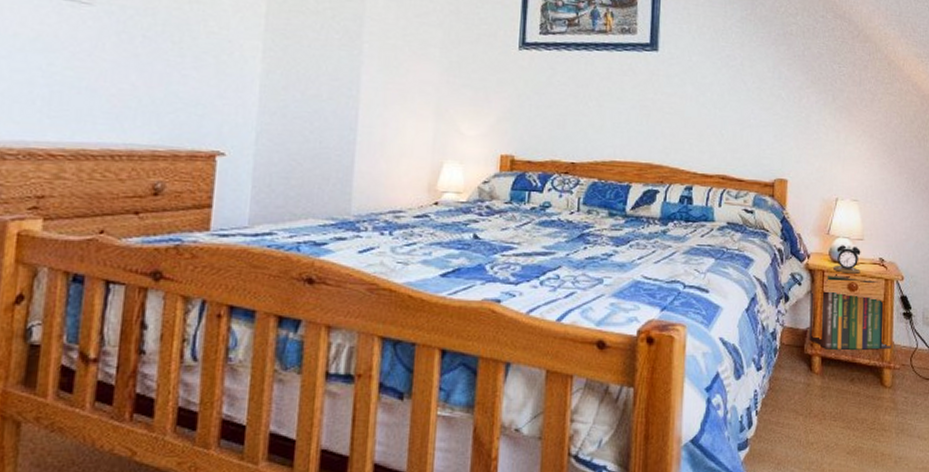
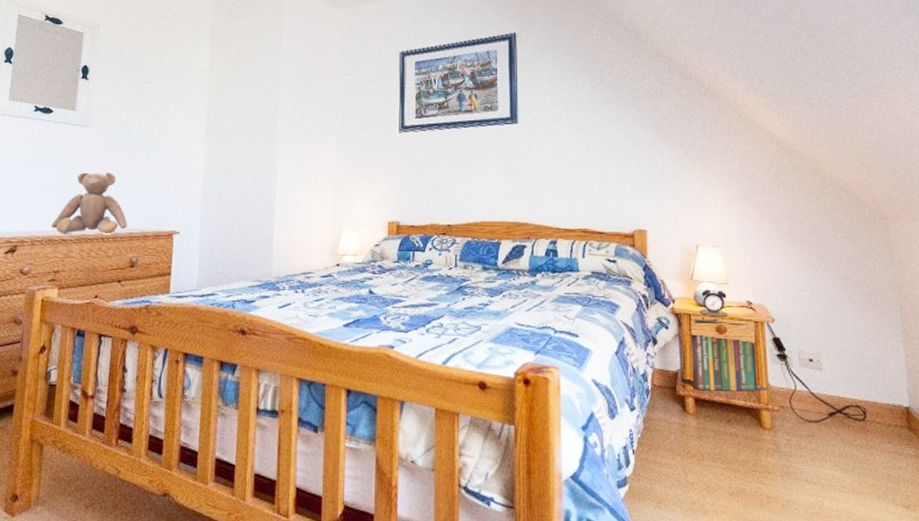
teddy bear: none [32,66,150,151] -> present [51,172,128,235]

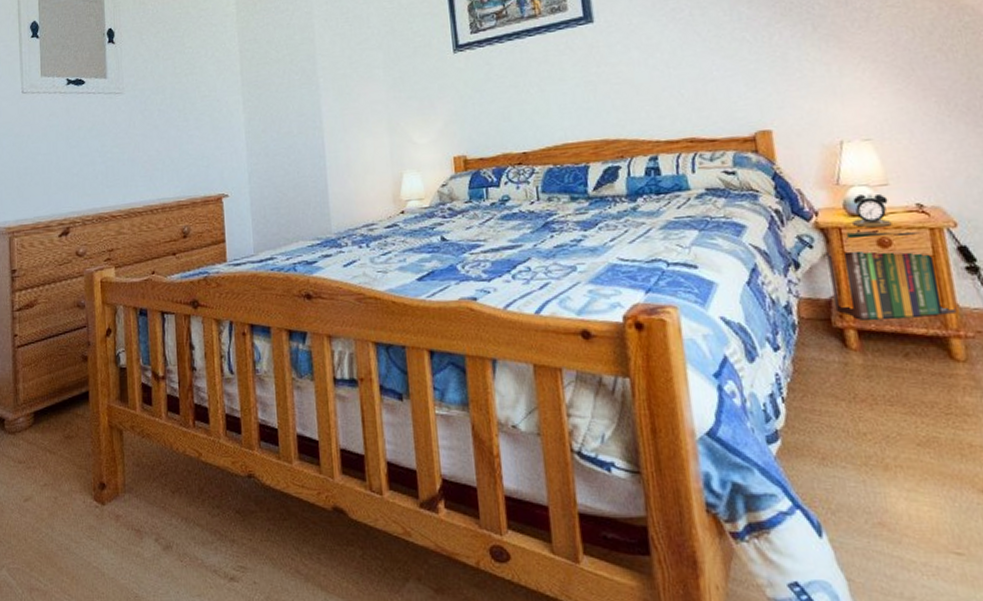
teddy bear: present [51,172,128,235] -> none [99,139,175,210]

